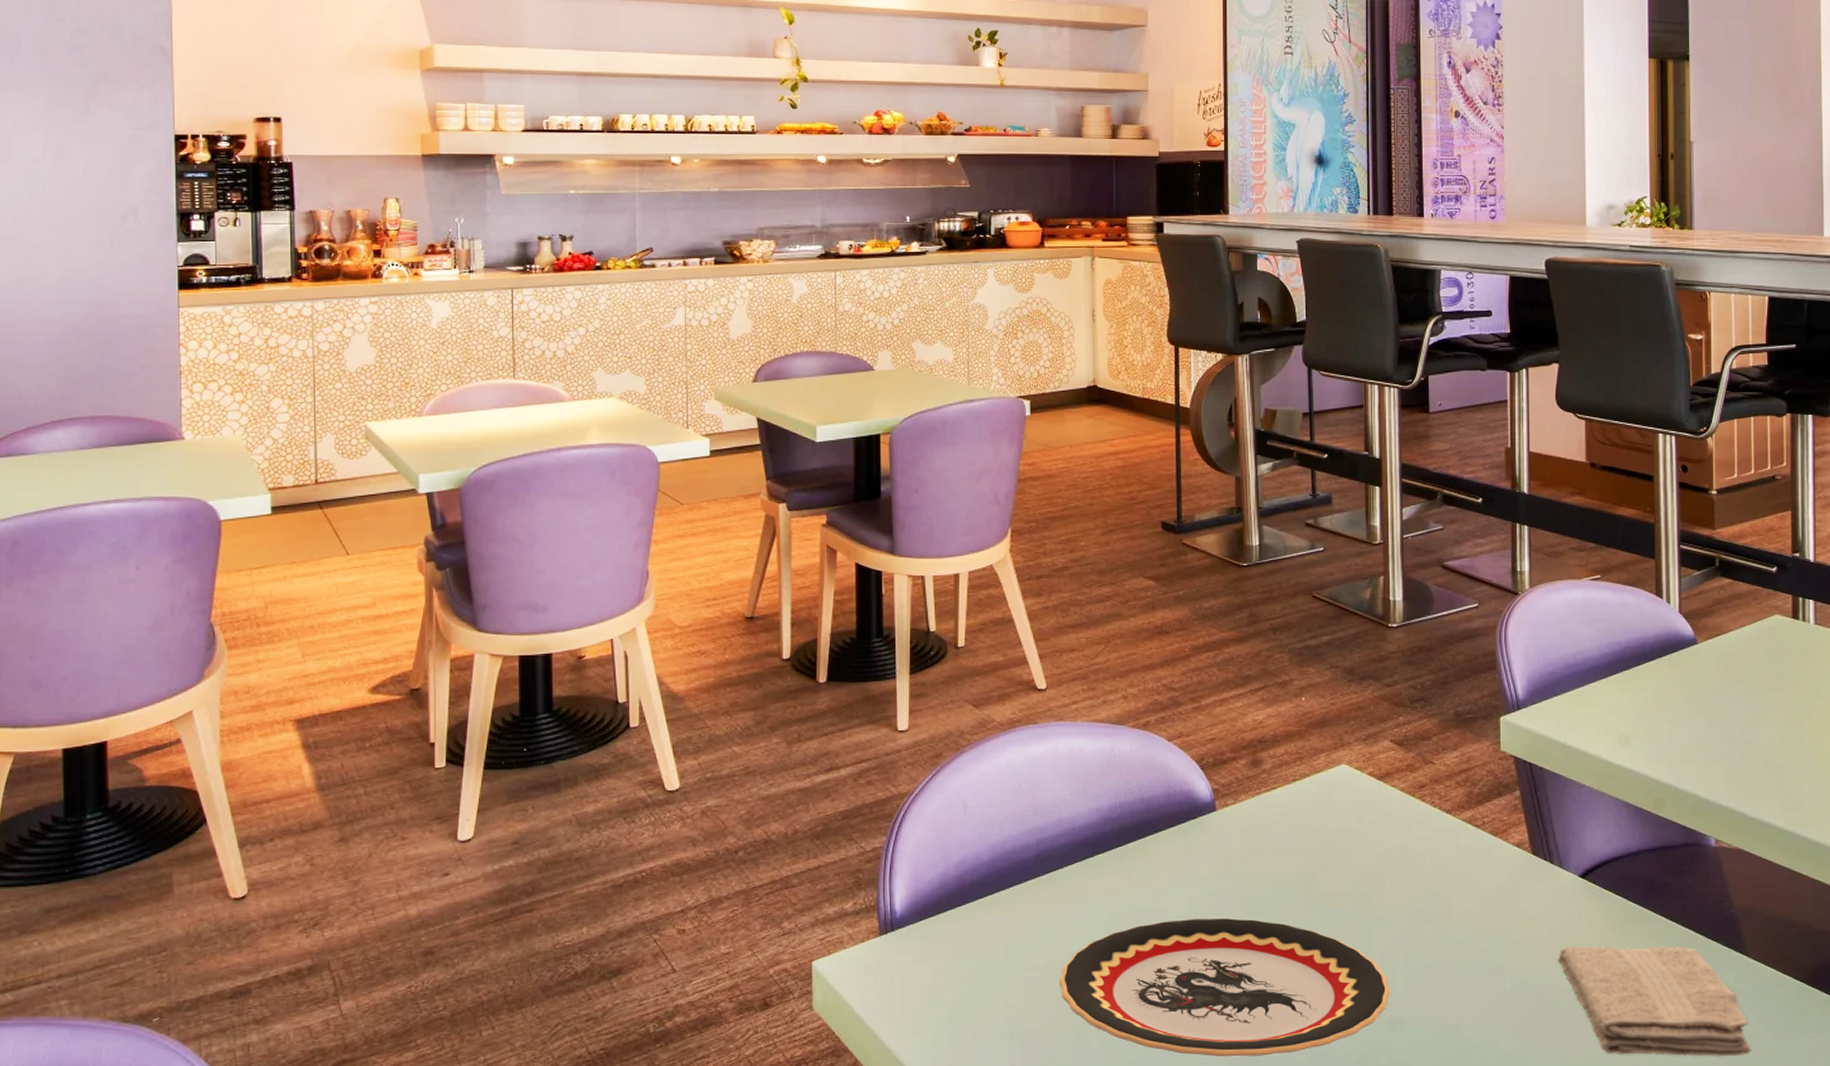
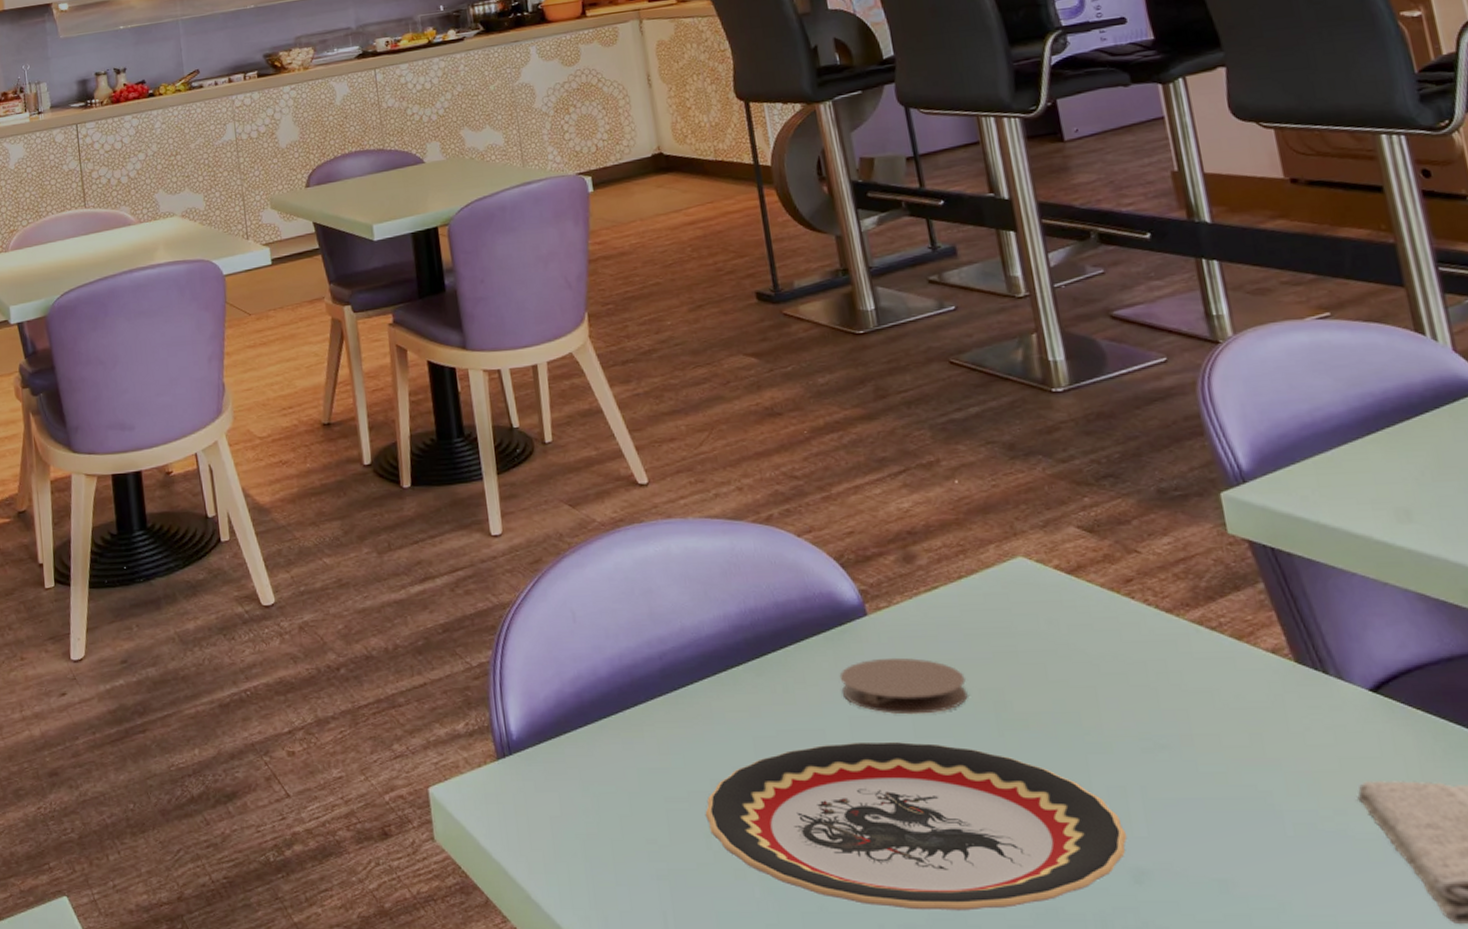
coaster: none [1186,847,1287,895] -> present [839,657,968,715]

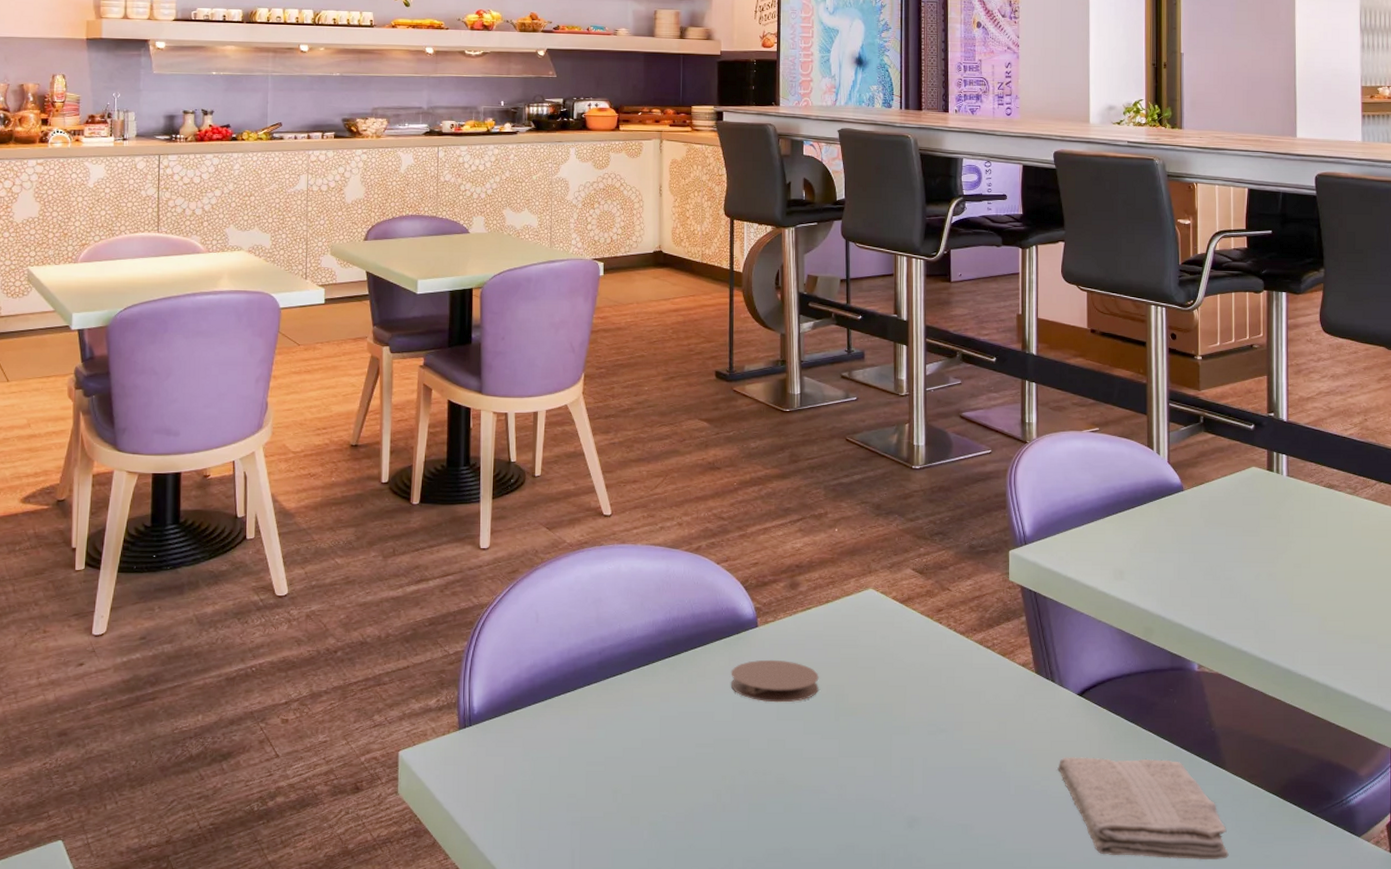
plate: present [705,742,1128,911] -> none [615,723,909,848]

